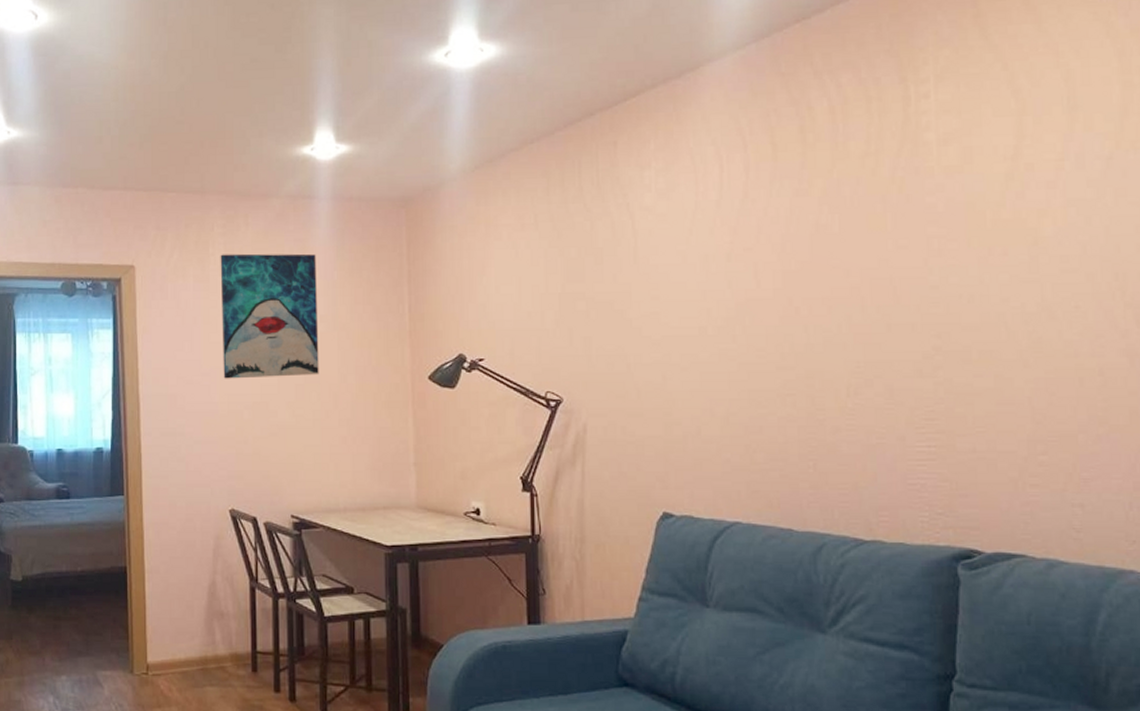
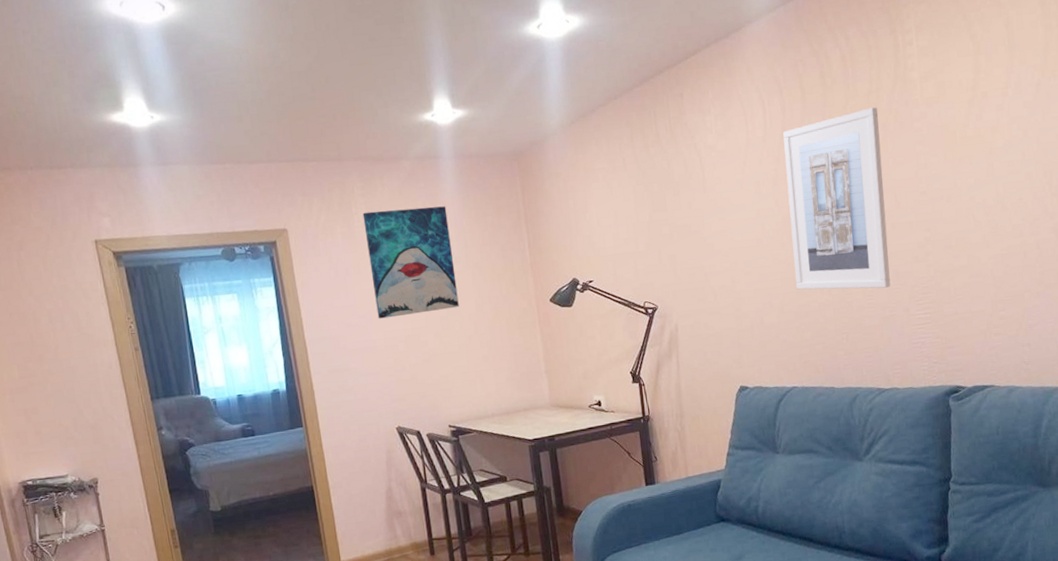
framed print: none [744,173,881,406] -> present [783,107,891,290]

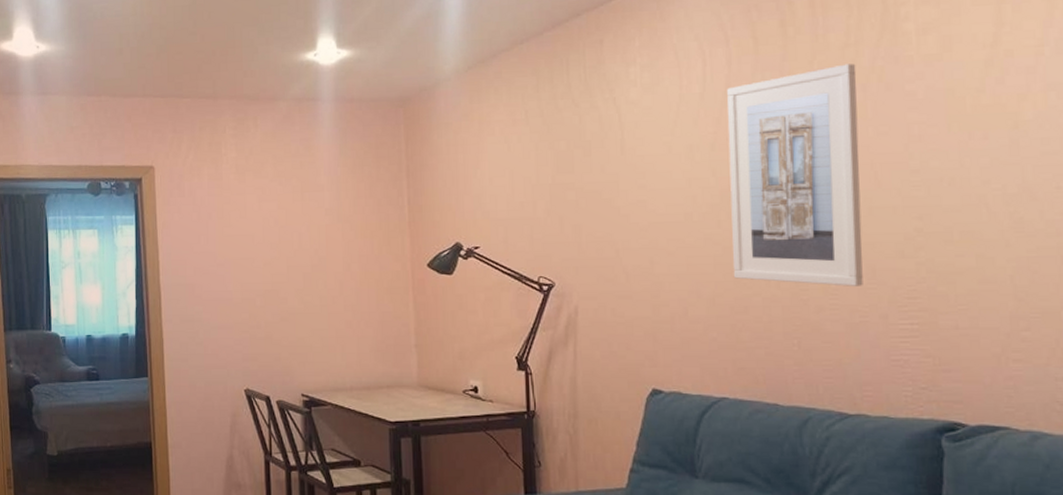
wall art: present [362,206,459,319] -> none [232,152,325,269]

